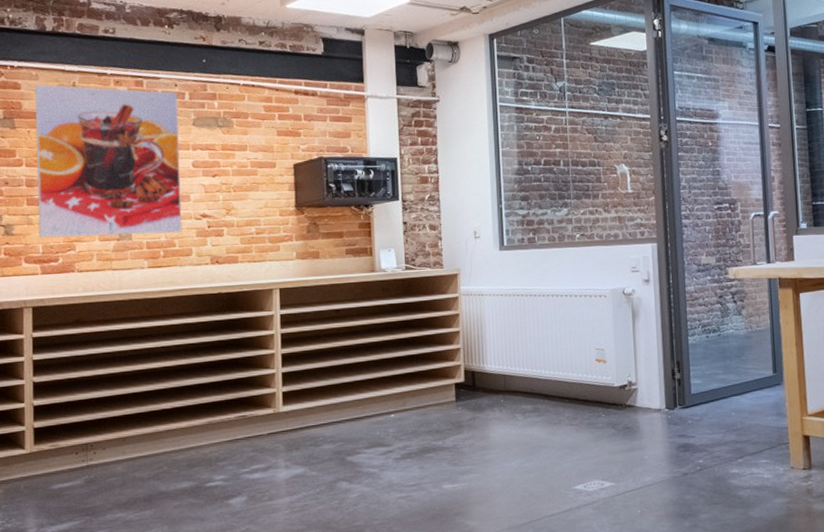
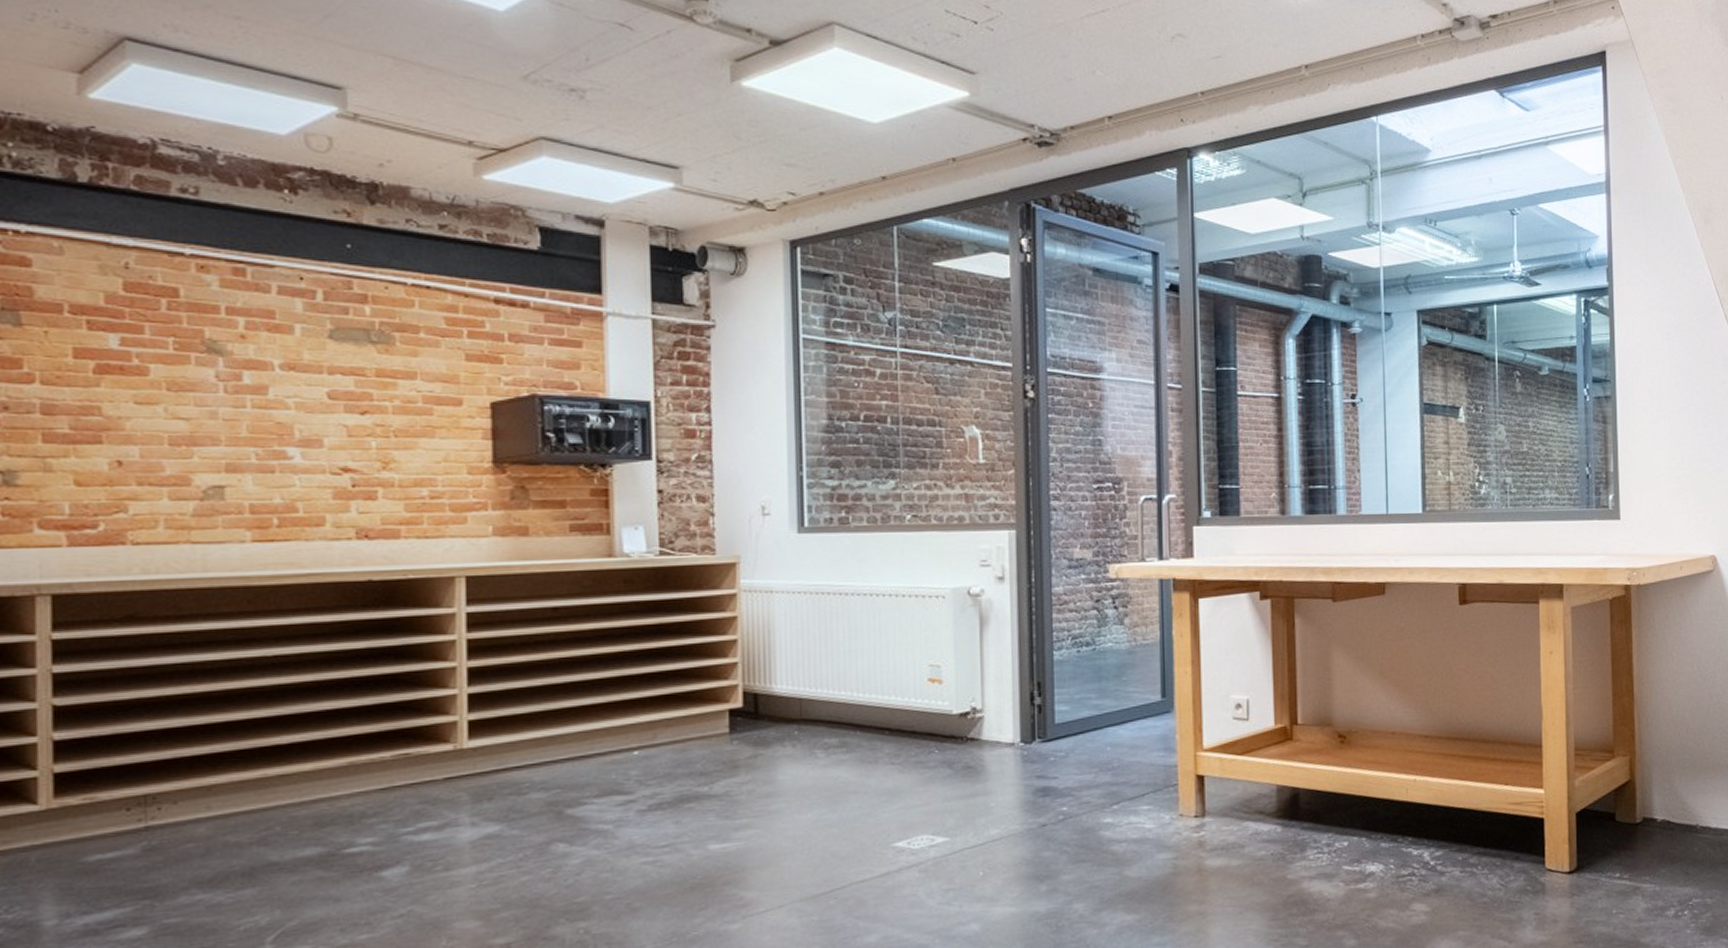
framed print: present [35,84,182,238] -> none [57,262,310,493]

